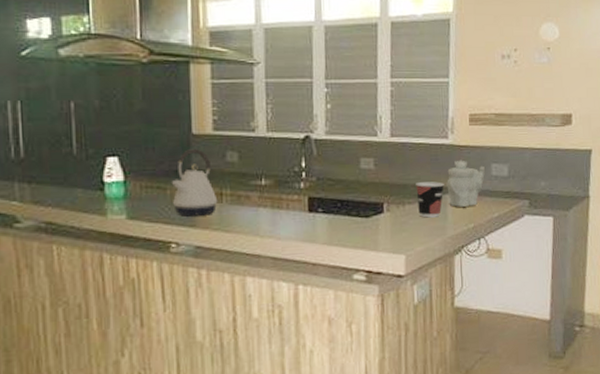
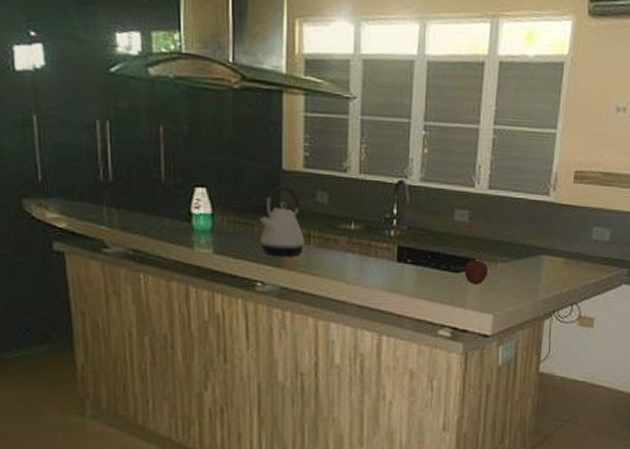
fruit: none [373,204,398,228] -> present [464,260,489,285]
cup: present [416,182,444,218] -> none [510,240,541,279]
teapot: present [447,160,485,207] -> none [543,219,585,270]

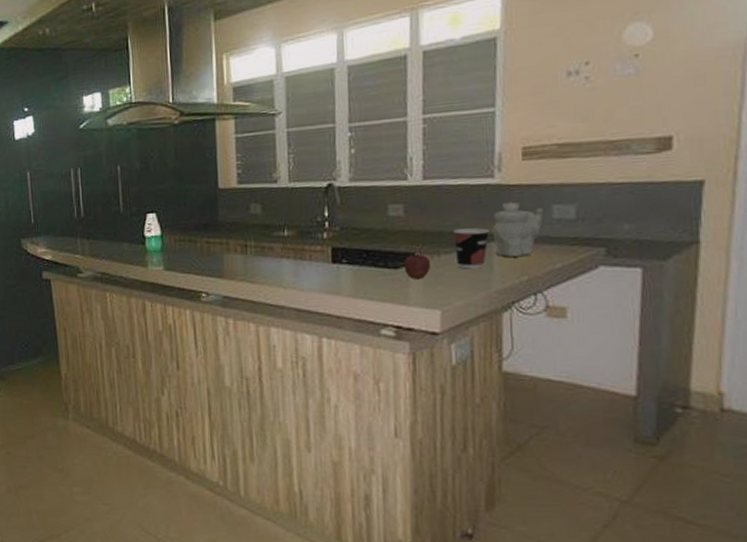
kettle: present [258,184,306,257] -> none [200,201,243,268]
cup: none [510,240,541,279] -> present [453,228,489,269]
teapot: none [543,219,585,270] -> present [492,201,543,257]

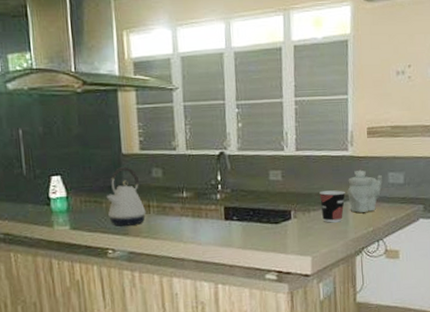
kettle: none [200,201,243,268] -> present [106,166,146,226]
fruit: present [403,254,431,281] -> none [282,211,304,233]

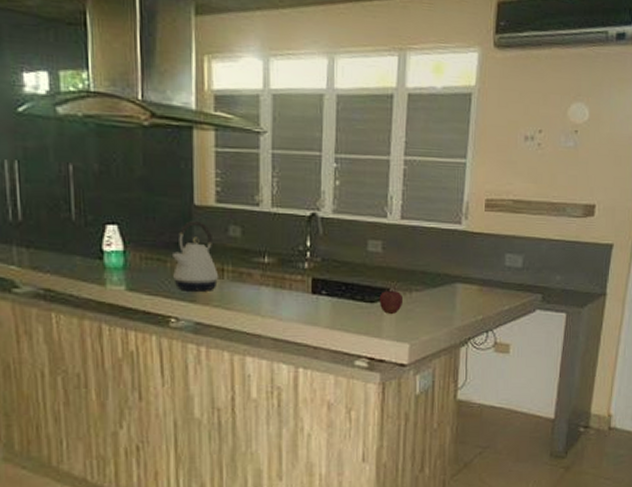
fruit: none [282,211,304,233] -> present [379,290,404,315]
cup: present [319,190,345,223] -> none [424,269,454,307]
teapot: present [347,169,382,213] -> none [457,247,498,297]

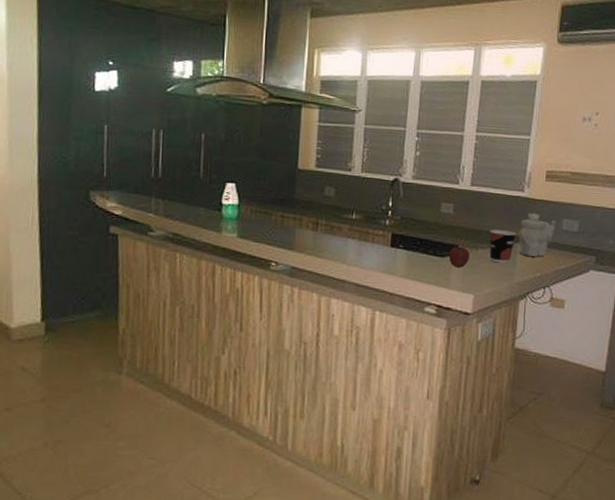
kettle: present [171,220,219,291] -> none [276,181,314,241]
cup: none [424,269,454,307] -> present [489,229,516,264]
teapot: none [457,247,498,297] -> present [518,212,556,257]

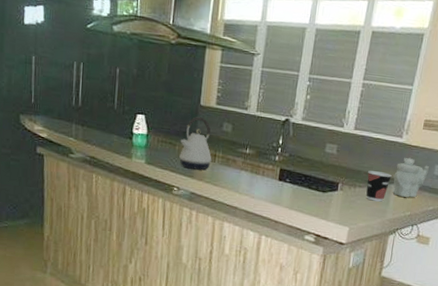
kettle: none [276,181,314,241] -> present [179,116,212,170]
fruit: present [448,246,471,269] -> none [329,184,349,204]

